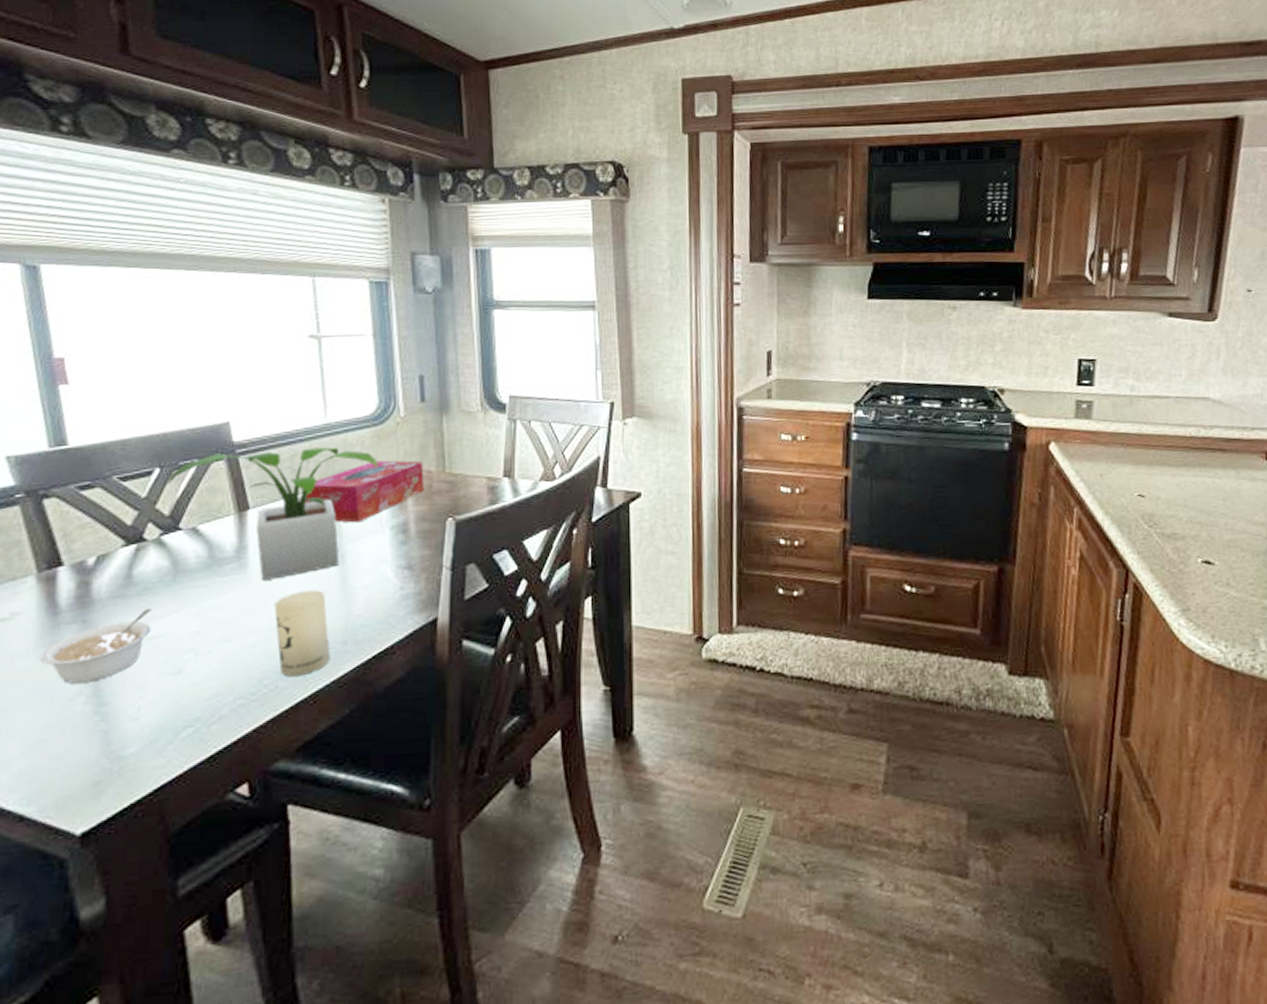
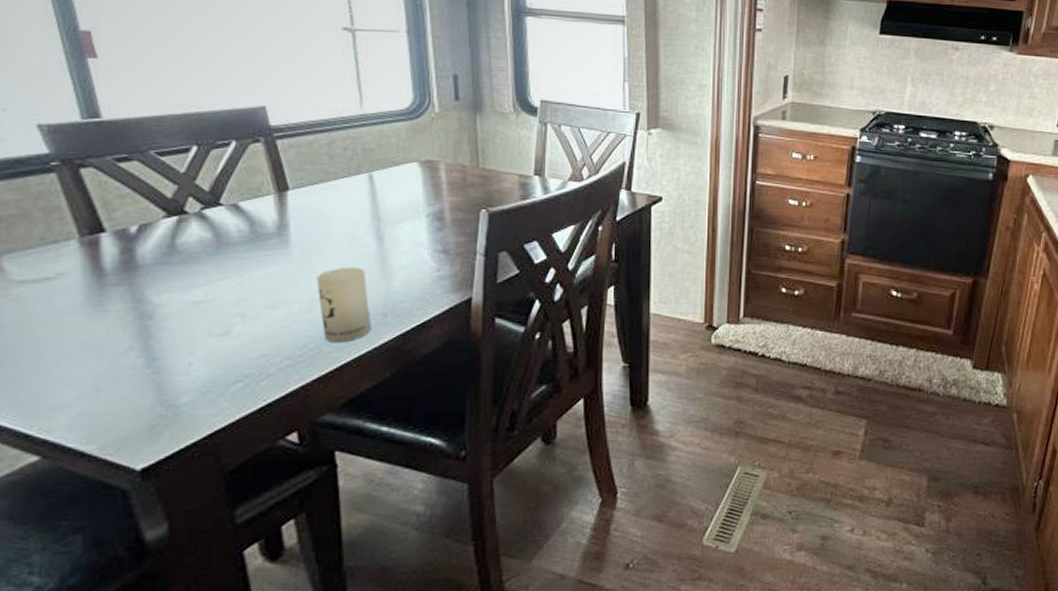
legume: present [40,608,153,684] -> none [89,276,198,339]
potted plant: present [167,447,378,580] -> none [206,136,414,256]
tissue box: present [302,460,424,523] -> none [340,152,459,209]

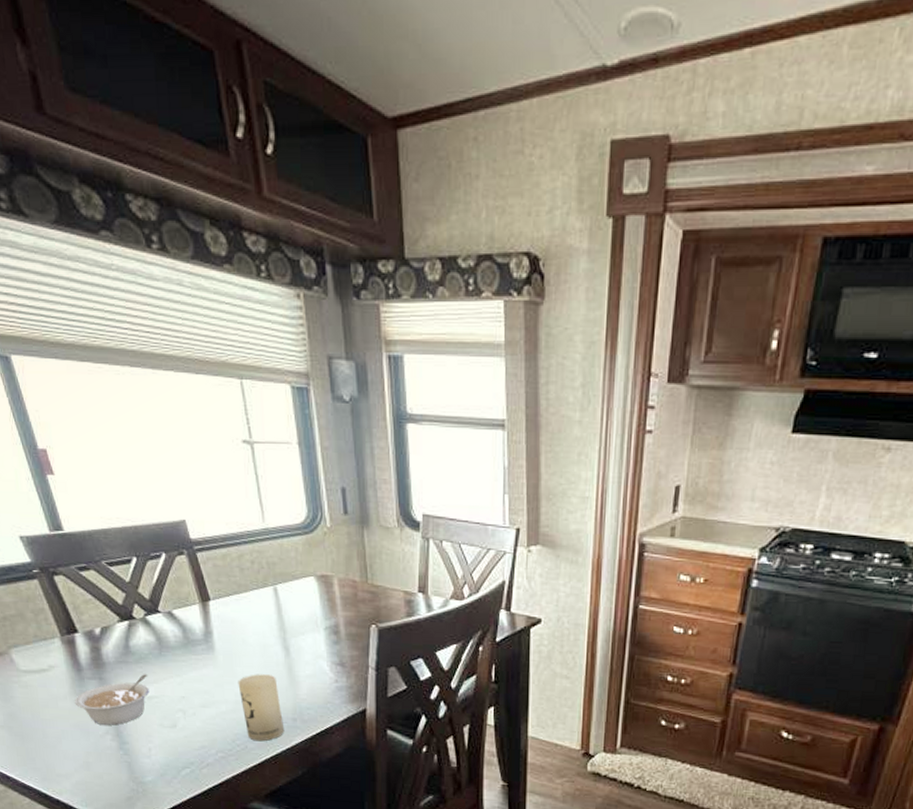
legume: none [89,276,198,339] -> present [75,674,150,725]

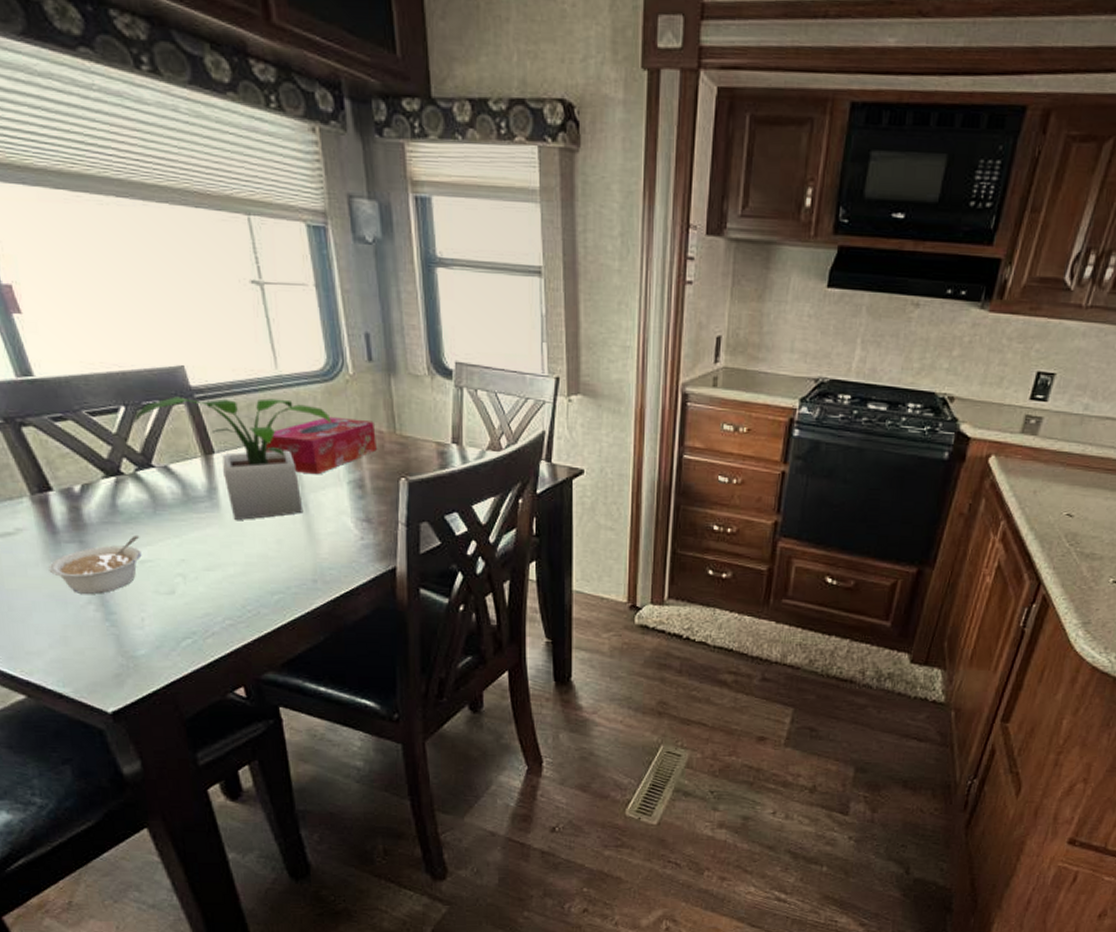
potted plant: none [144,548,311,662] -> present [134,396,331,520]
candle: present [238,674,285,742] -> none [248,532,304,606]
tissue box: none [250,566,350,621] -> present [261,416,377,475]

